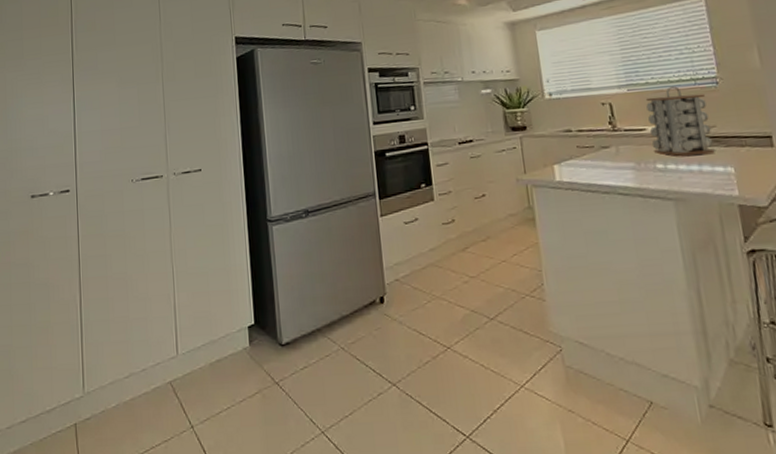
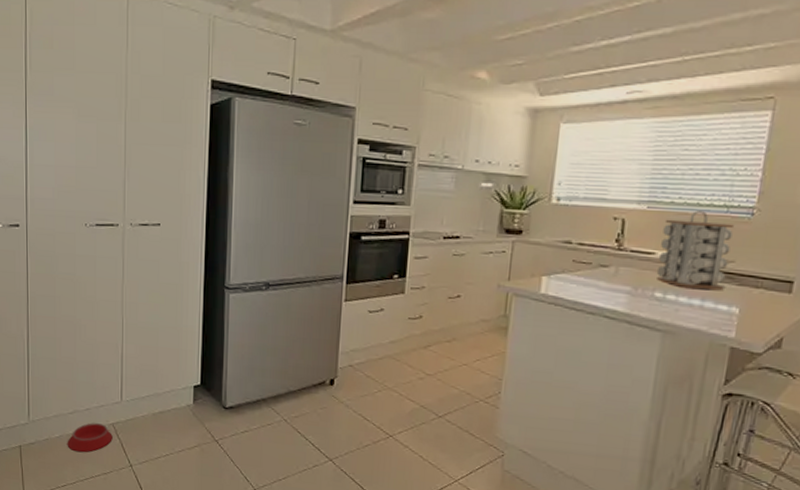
pet bowl: none [124,384,171,421] -> present [67,423,113,453]

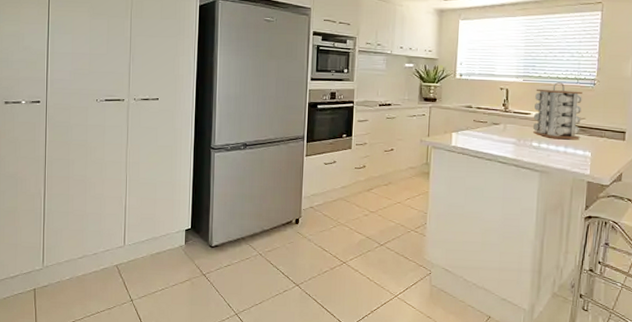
pet bowl: present [67,423,113,453] -> none [76,265,116,292]

